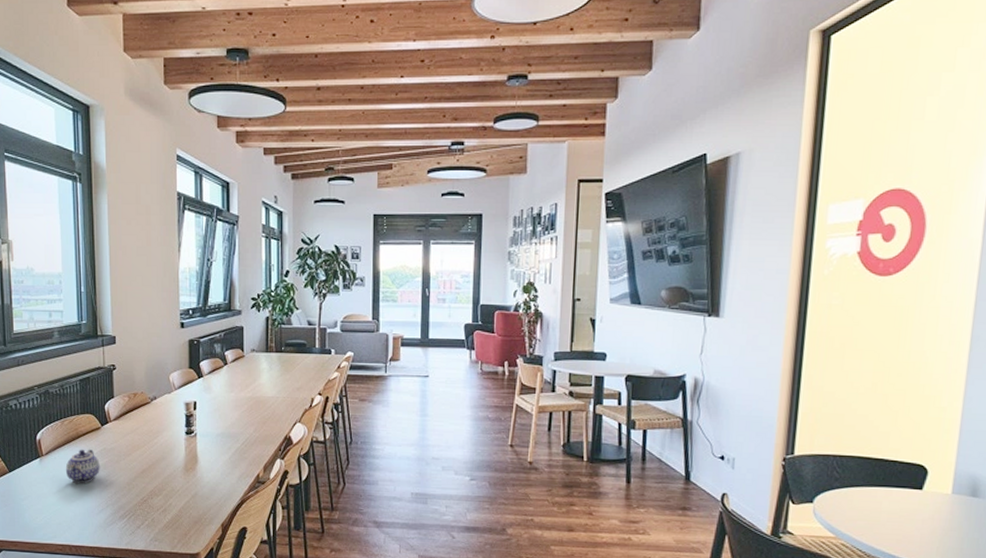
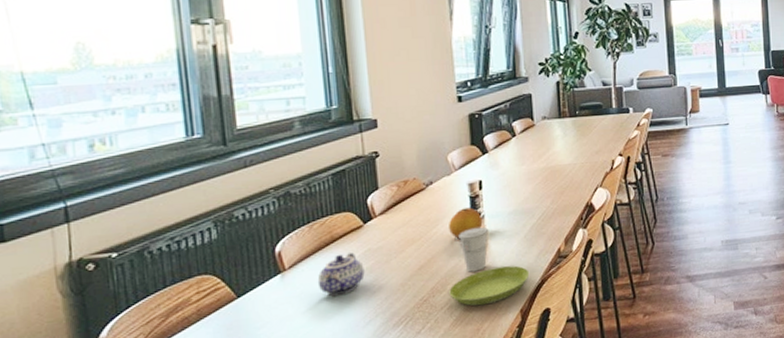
saucer: none [164,482,231,514] -> present [449,265,530,307]
fruit: none [167,424,195,451] -> present [449,207,483,239]
cup: none [175,443,199,483] -> present [459,227,488,272]

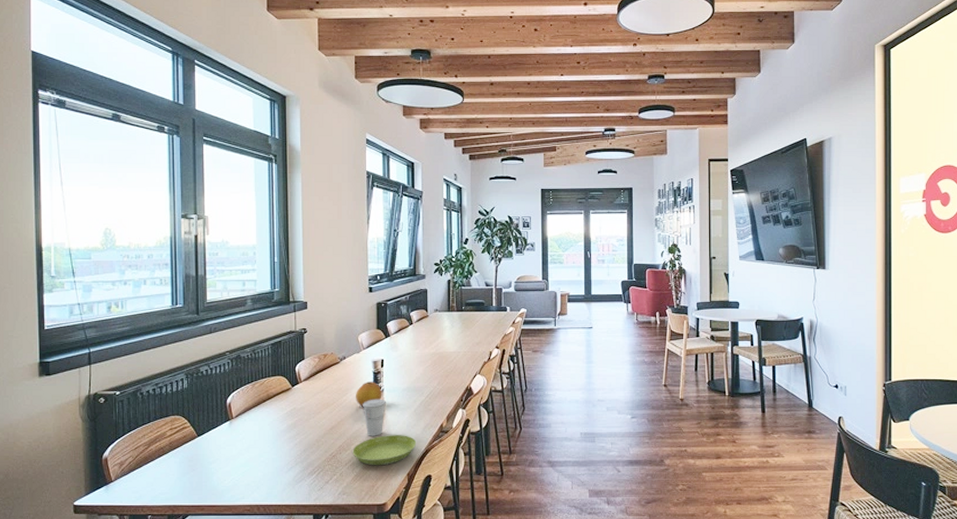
teapot: present [317,252,365,297] -> none [255,410,290,444]

